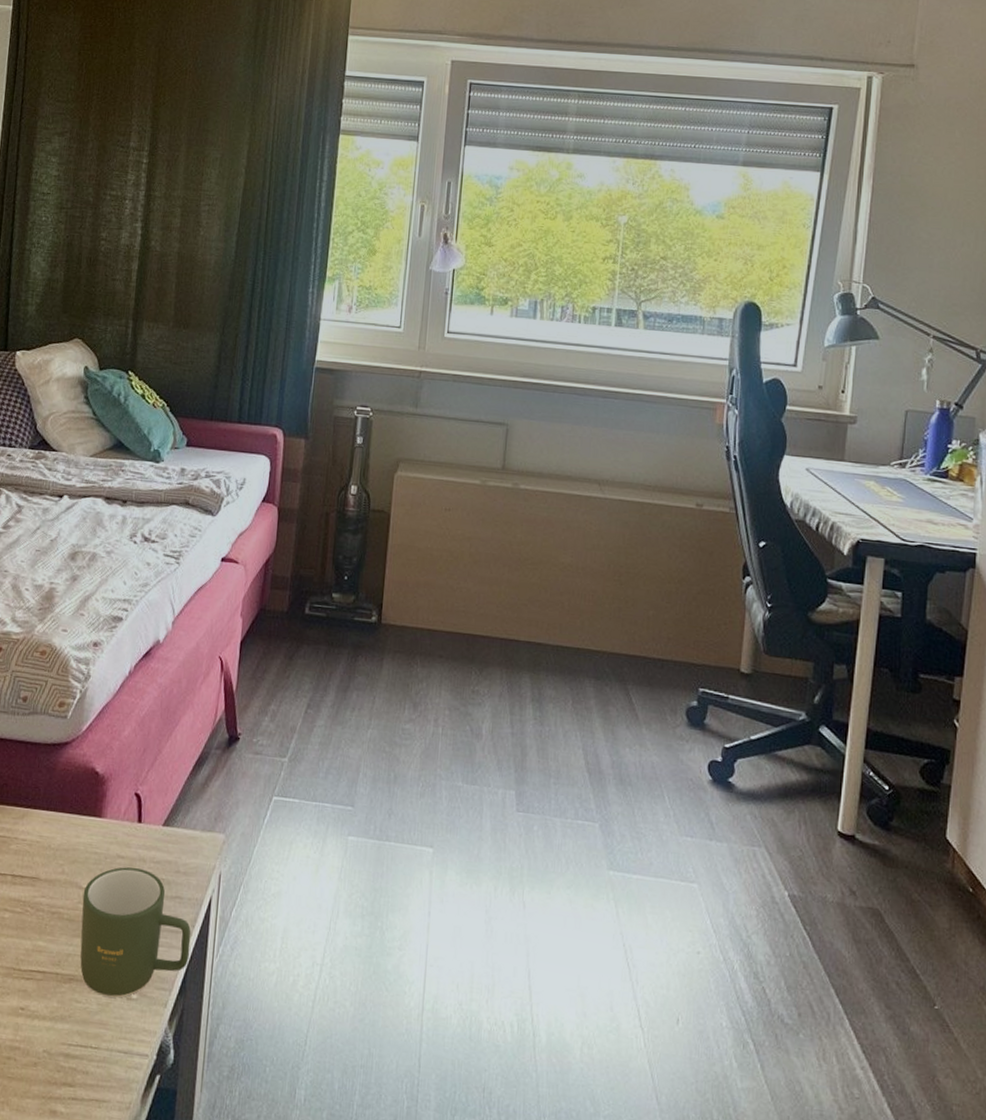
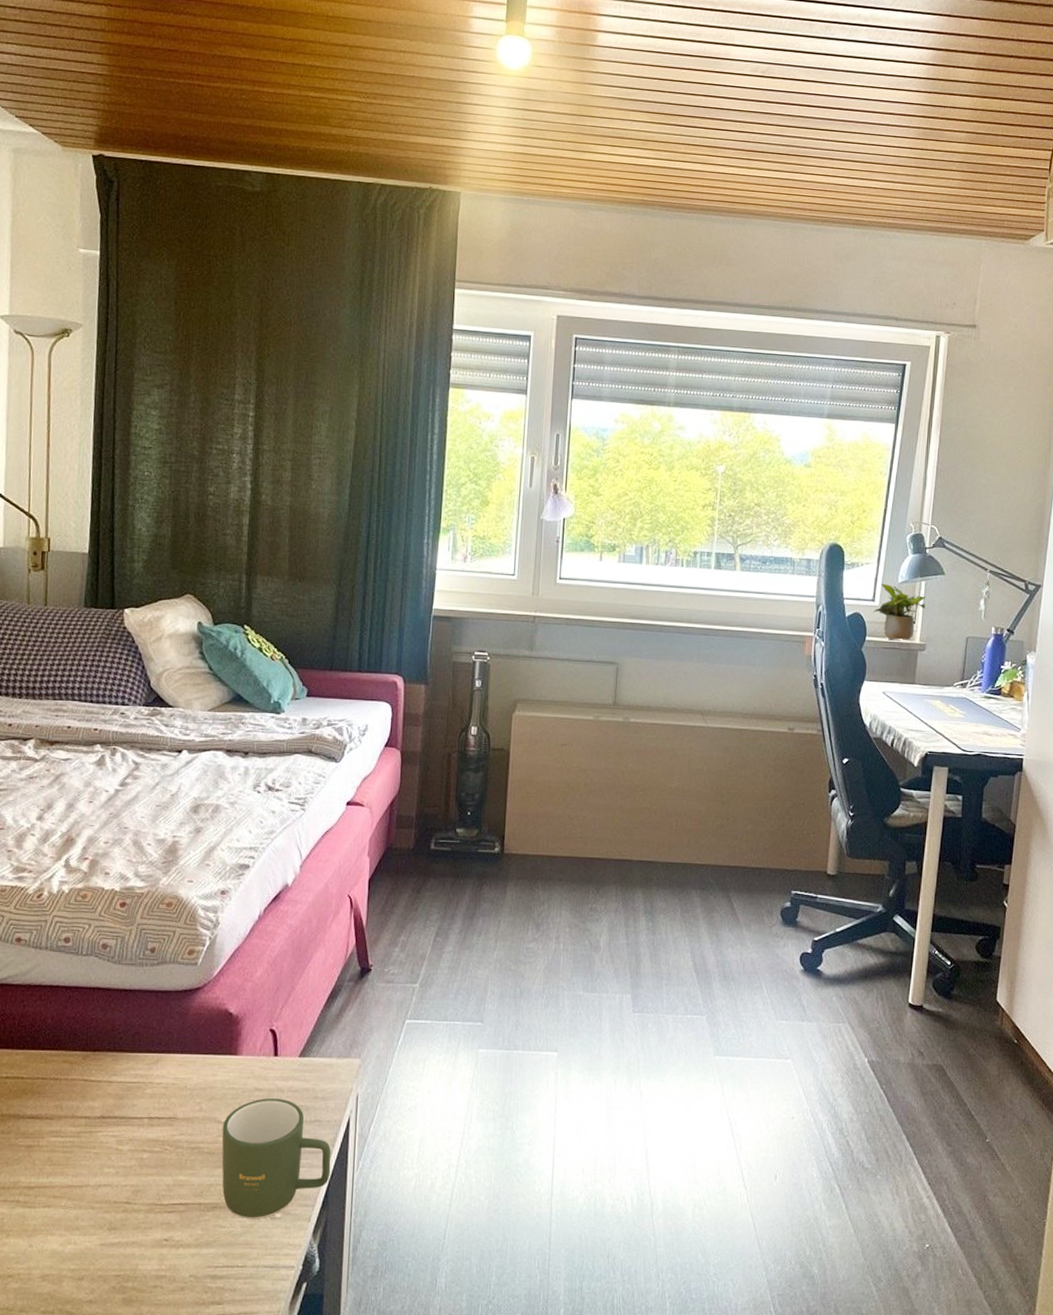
potted plant: none [794,348,857,411] -> present [872,584,926,641]

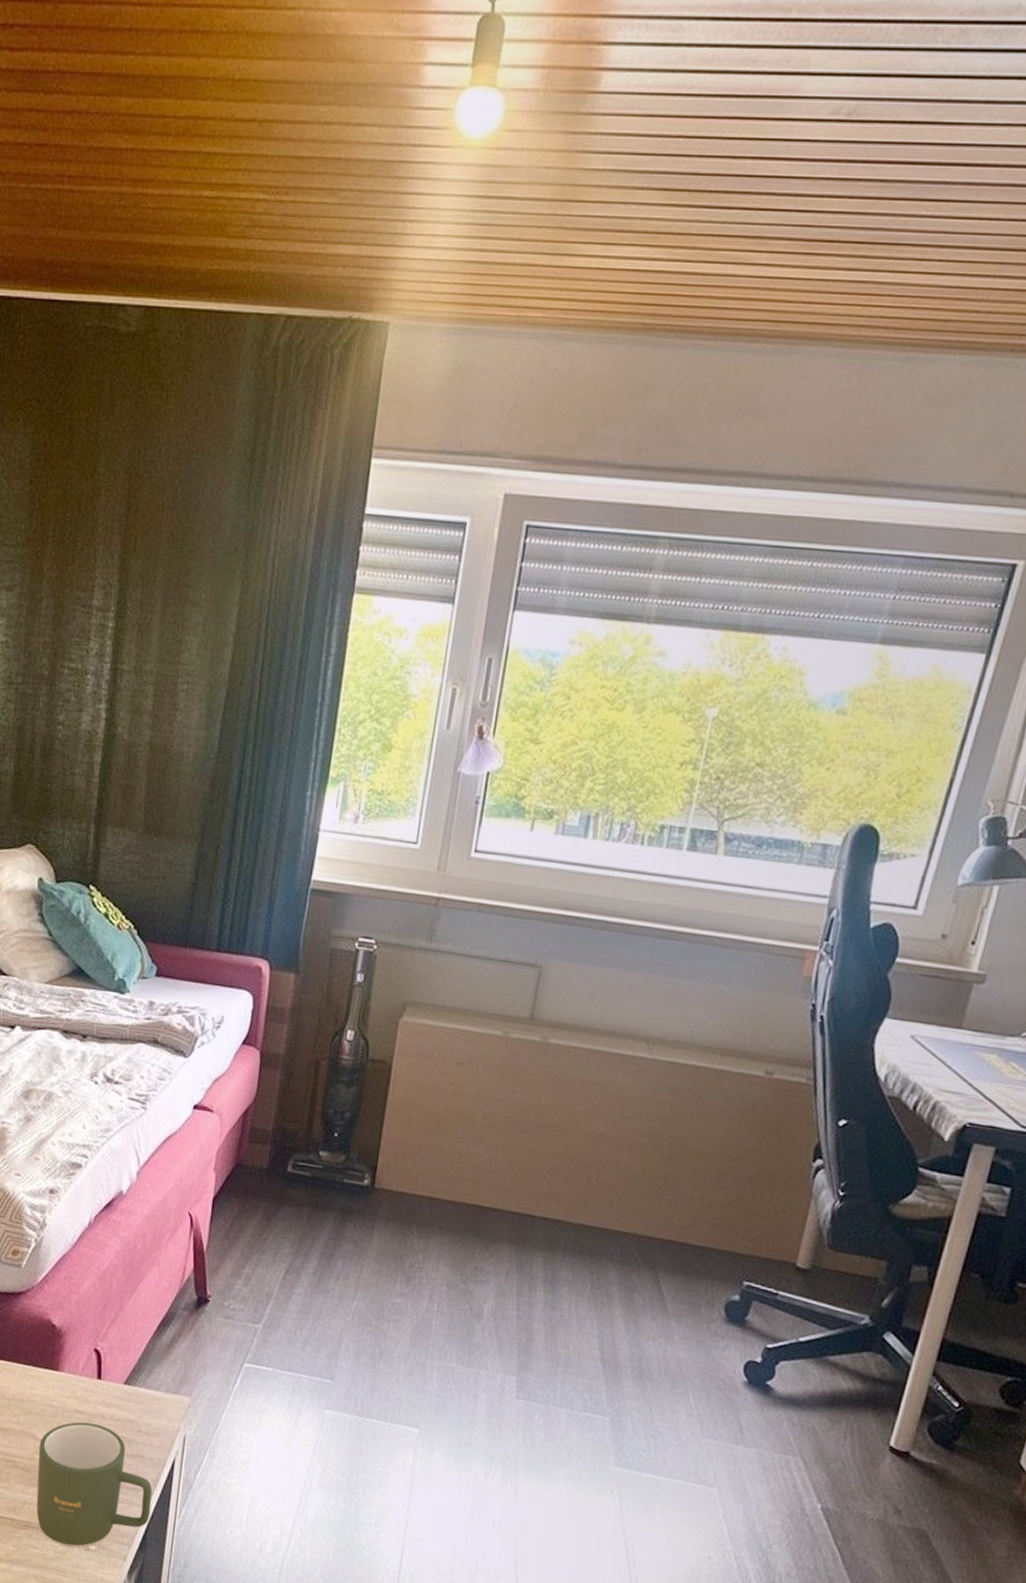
potted plant: present [872,584,926,641] -> none [911,886,996,967]

